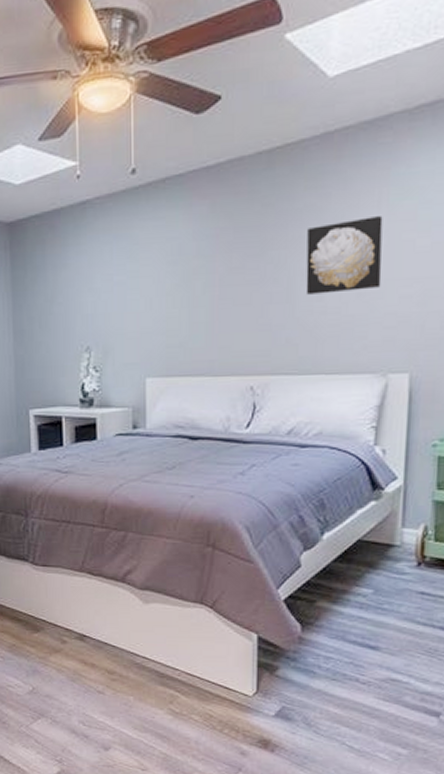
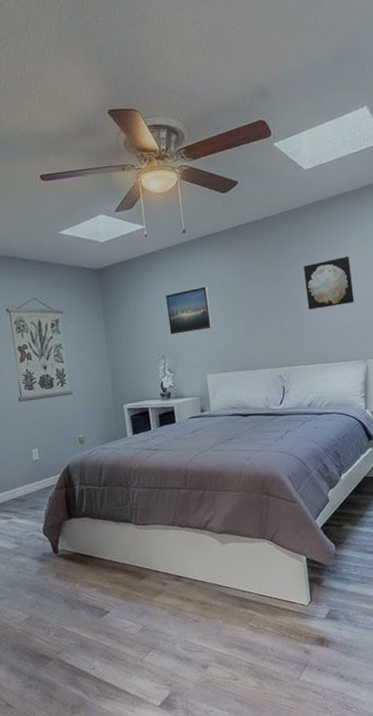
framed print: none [97,252,161,319] -> present [165,286,213,335]

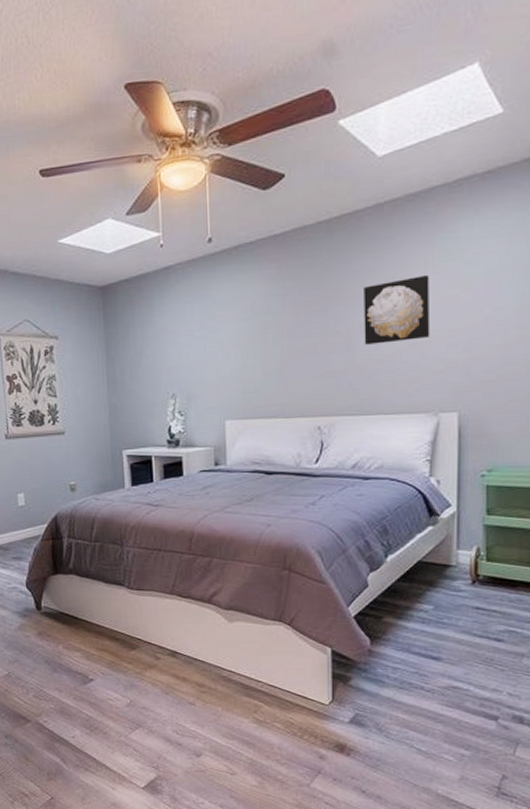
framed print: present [165,286,213,335] -> none [180,310,237,370]

